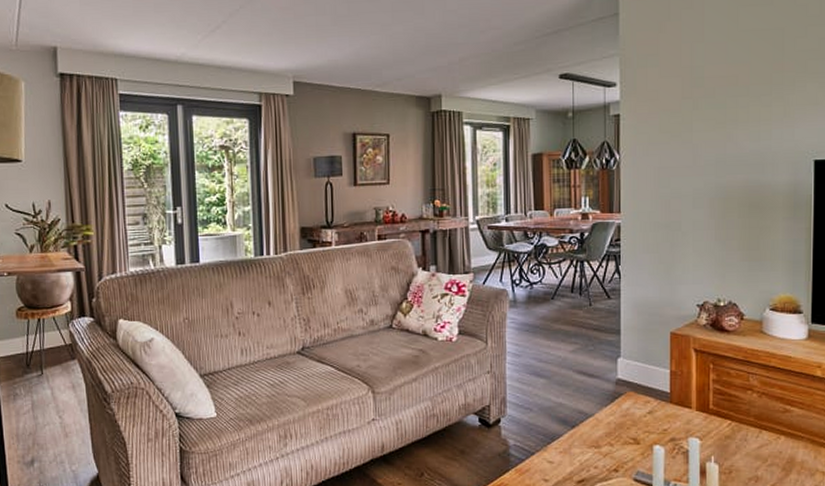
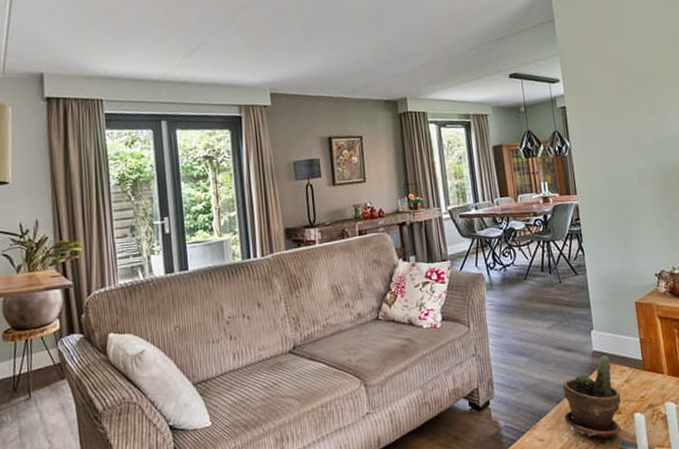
potted plant: none [578,384,642,468] -> present [563,355,622,439]

